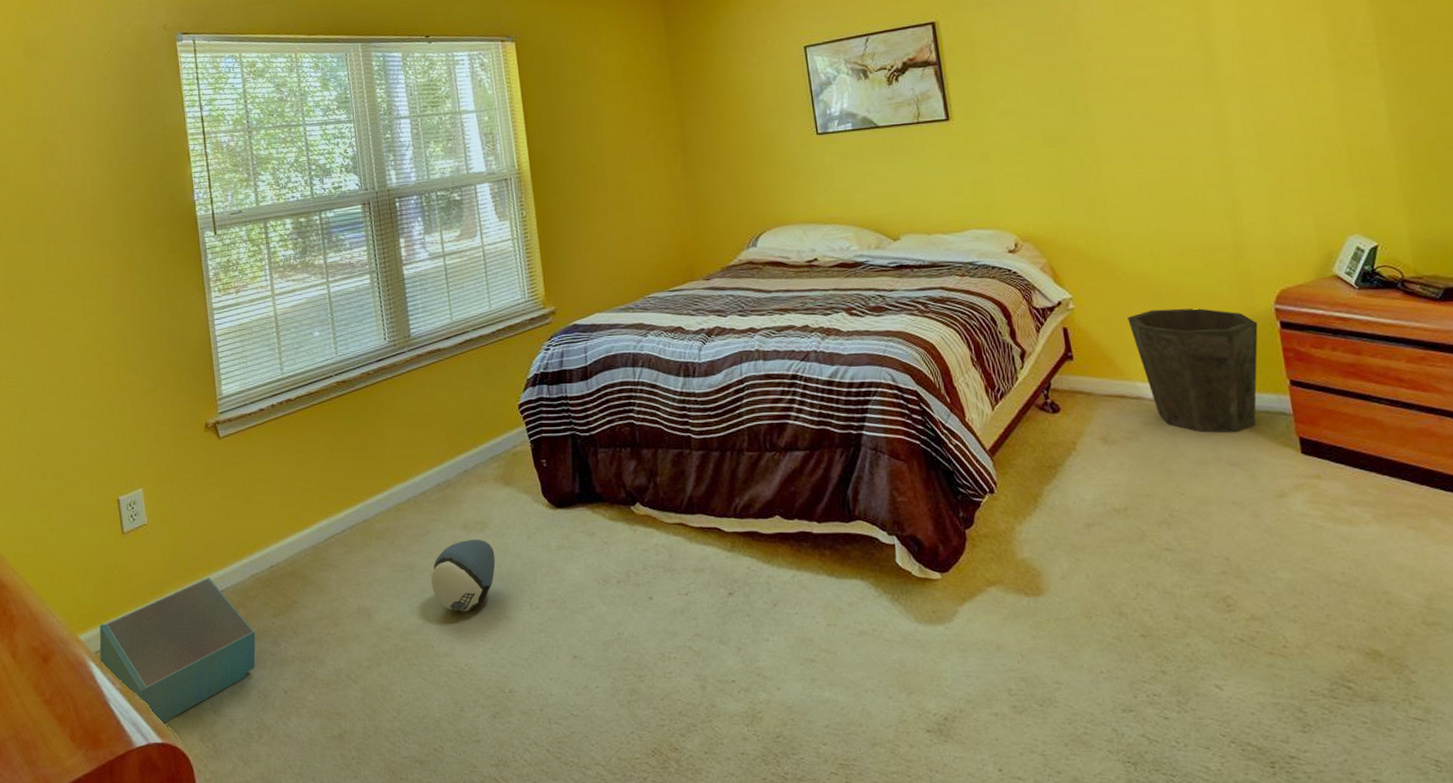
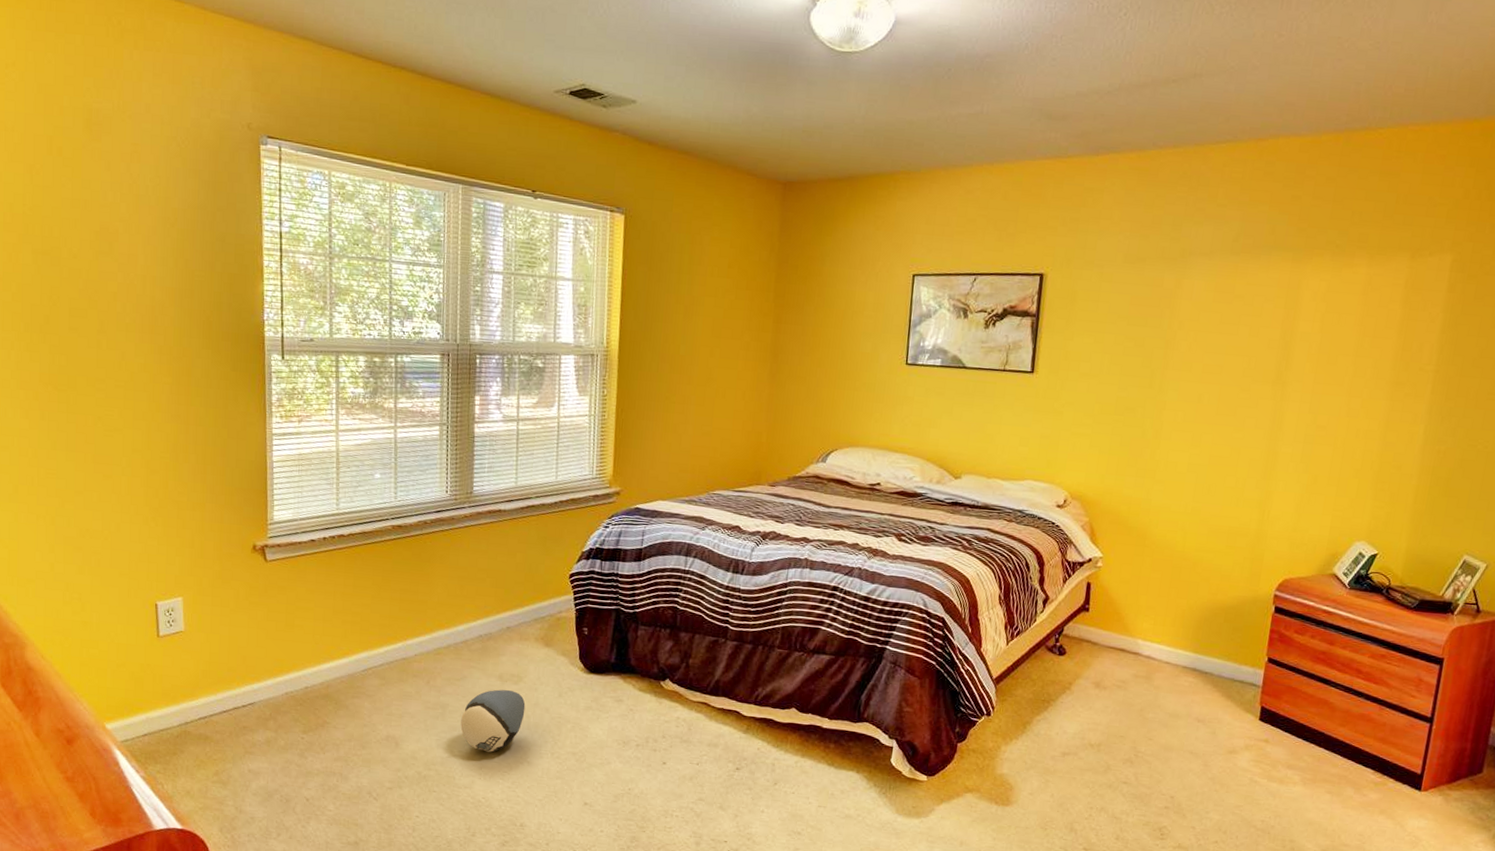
storage bin: present [99,577,256,725] -> none [125,688,284,813]
waste bin: present [1127,308,1258,433] -> none [1145,578,1256,695]

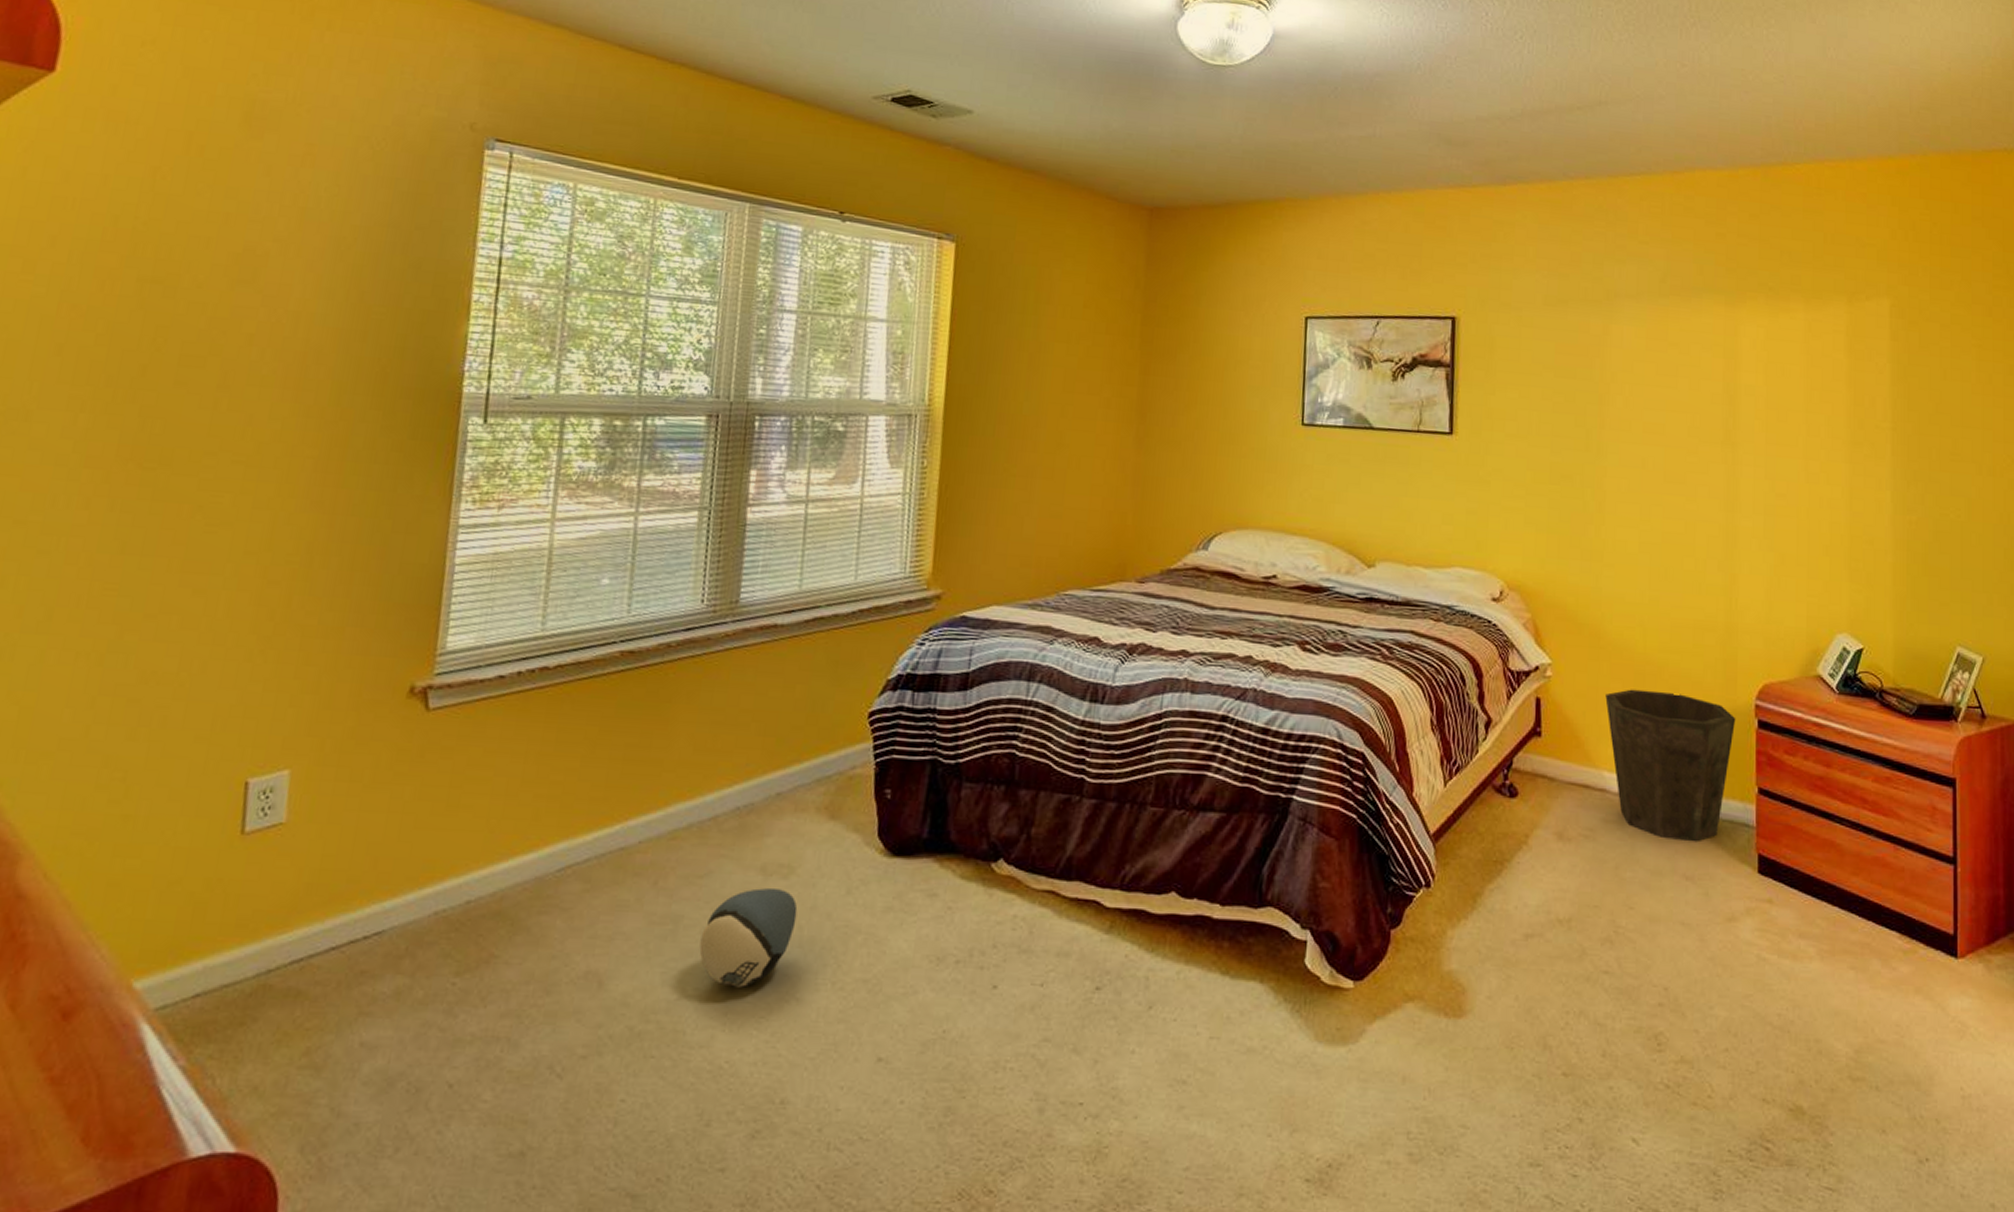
waste bin: none [1145,578,1256,695] -> present [1605,689,1736,841]

